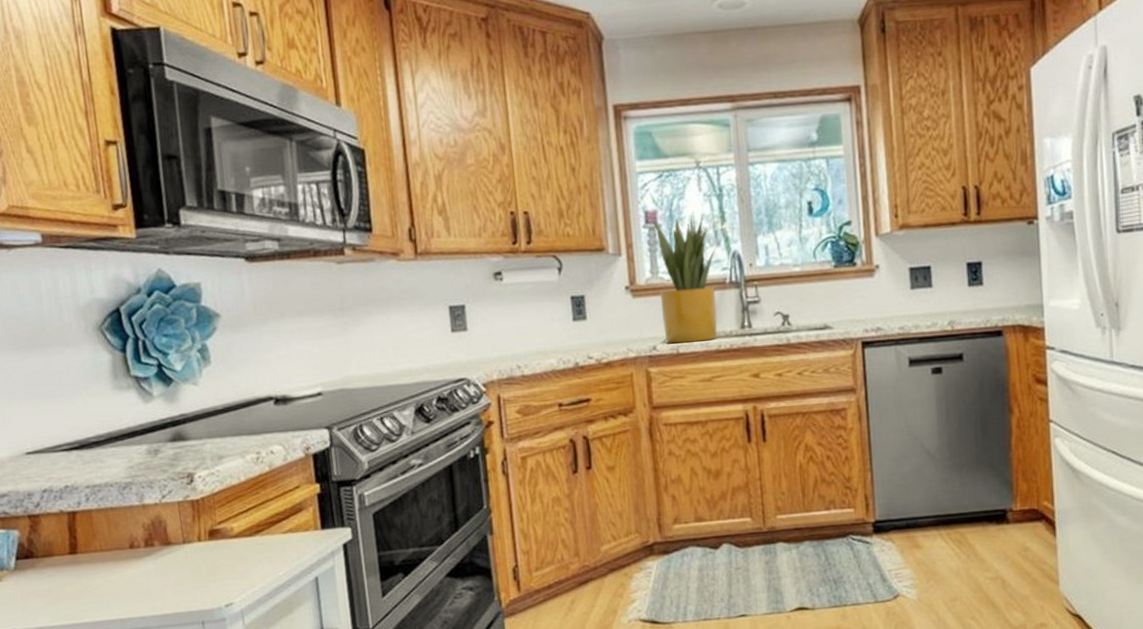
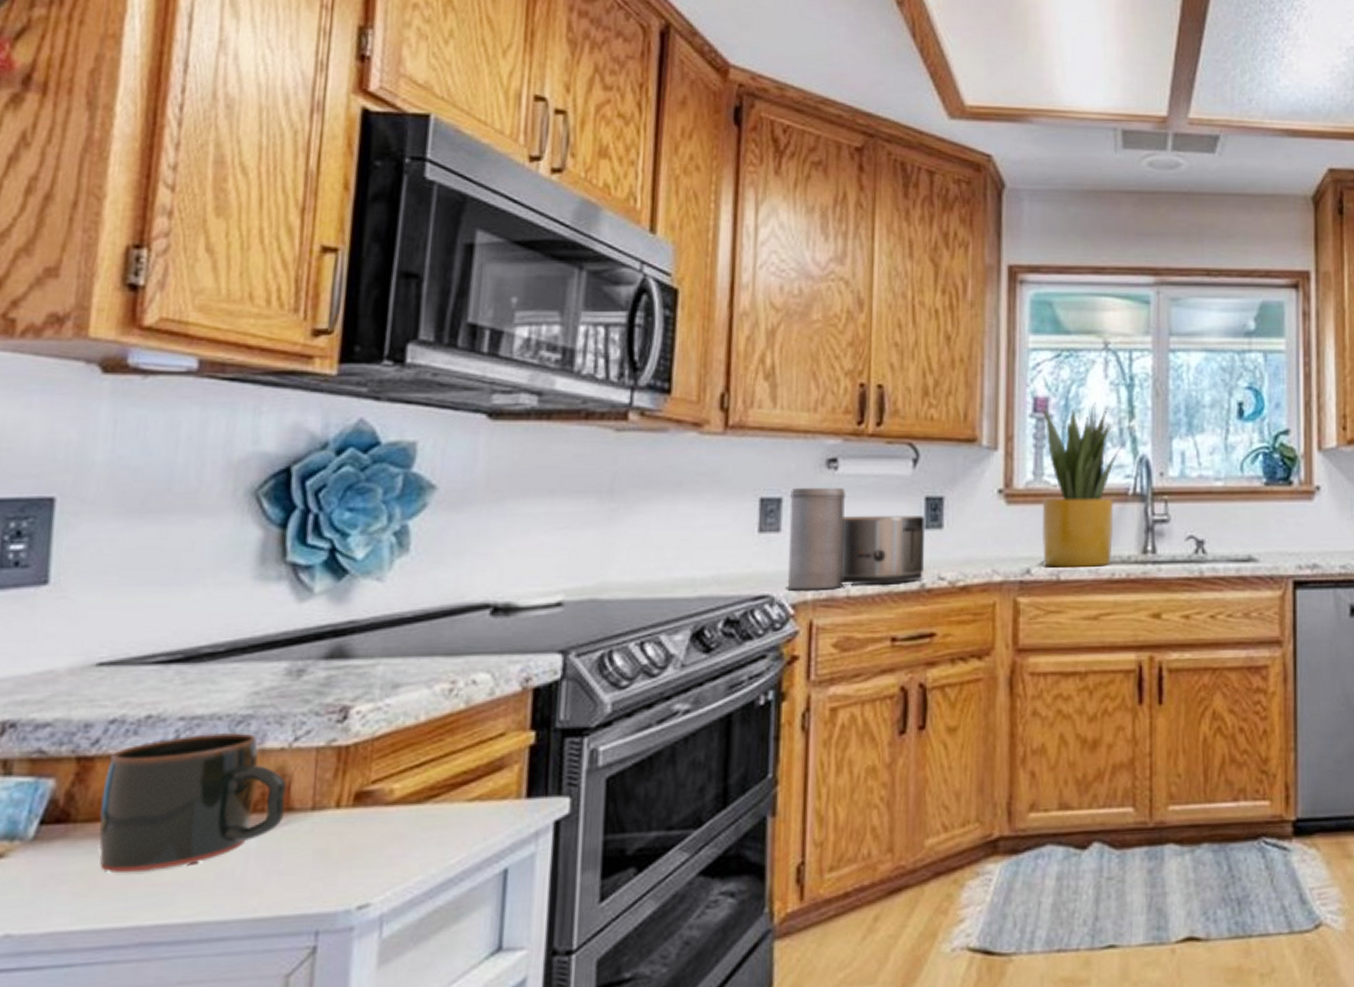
mug: none [48,494,167,589] -> present [99,732,287,874]
canister: none [470,294,519,374] -> present [787,487,846,592]
toaster: none [511,311,577,366] -> present [841,515,926,585]

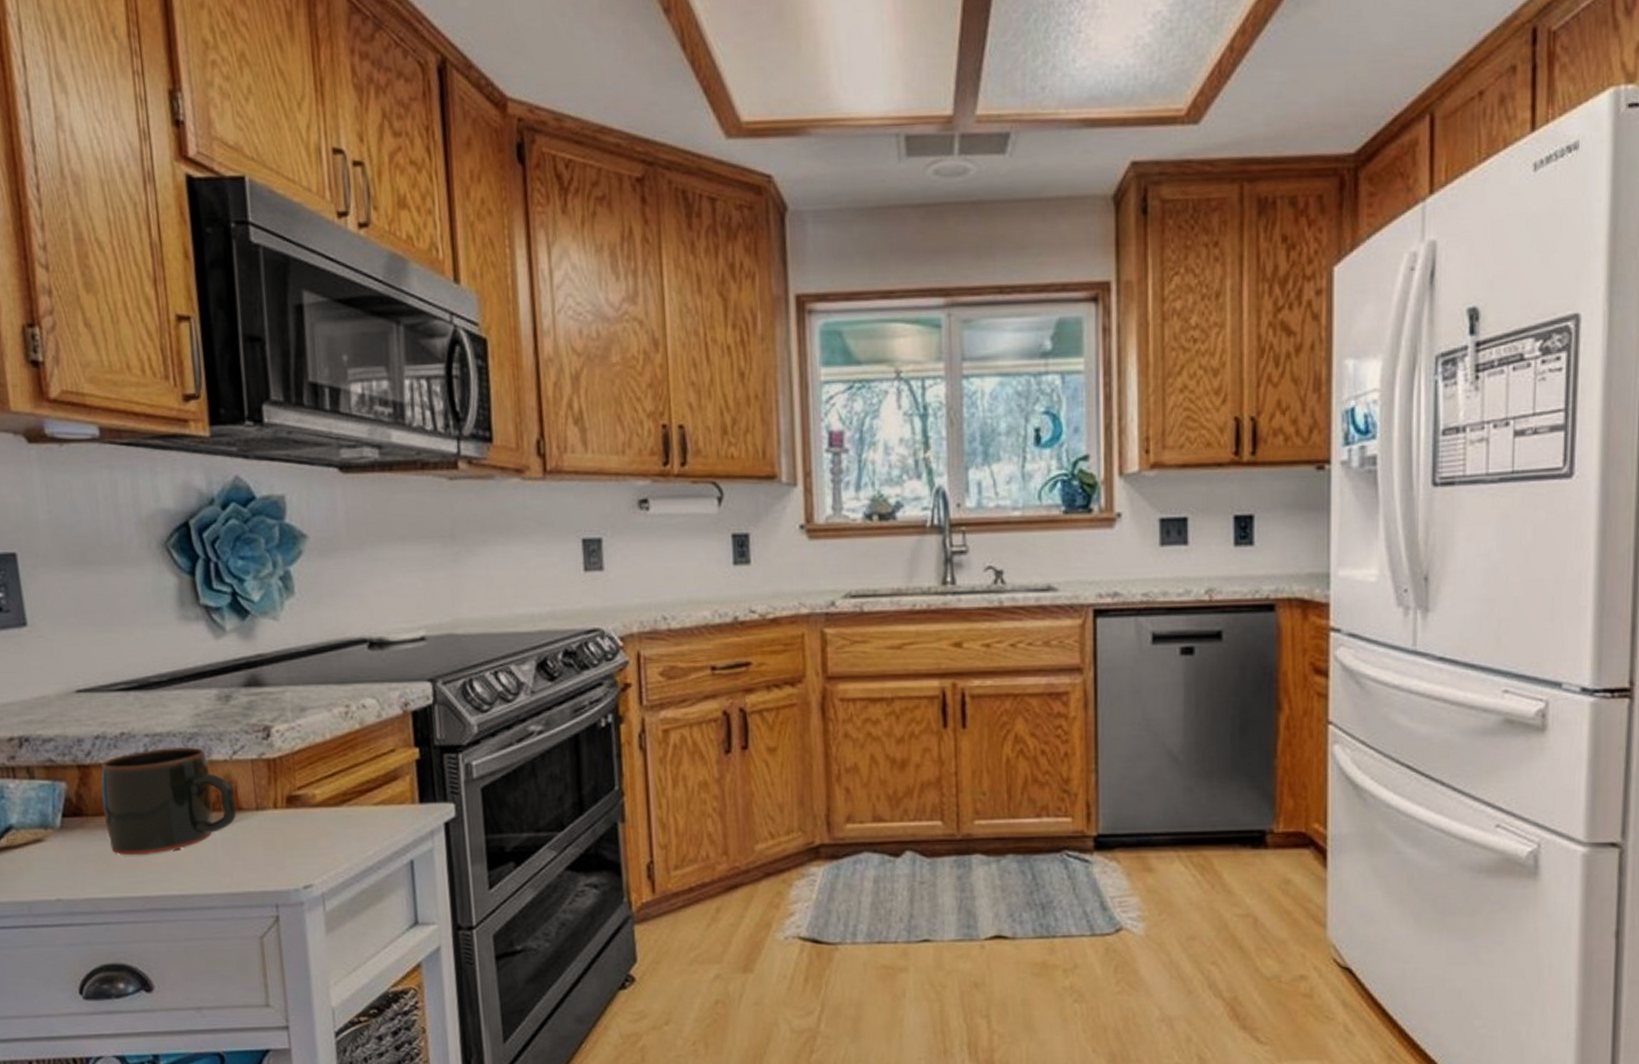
canister: present [787,487,846,592] -> none [608,526,664,625]
toaster: present [841,515,926,585] -> none [658,551,737,618]
planter: present [1041,402,1122,567] -> none [837,434,918,600]

